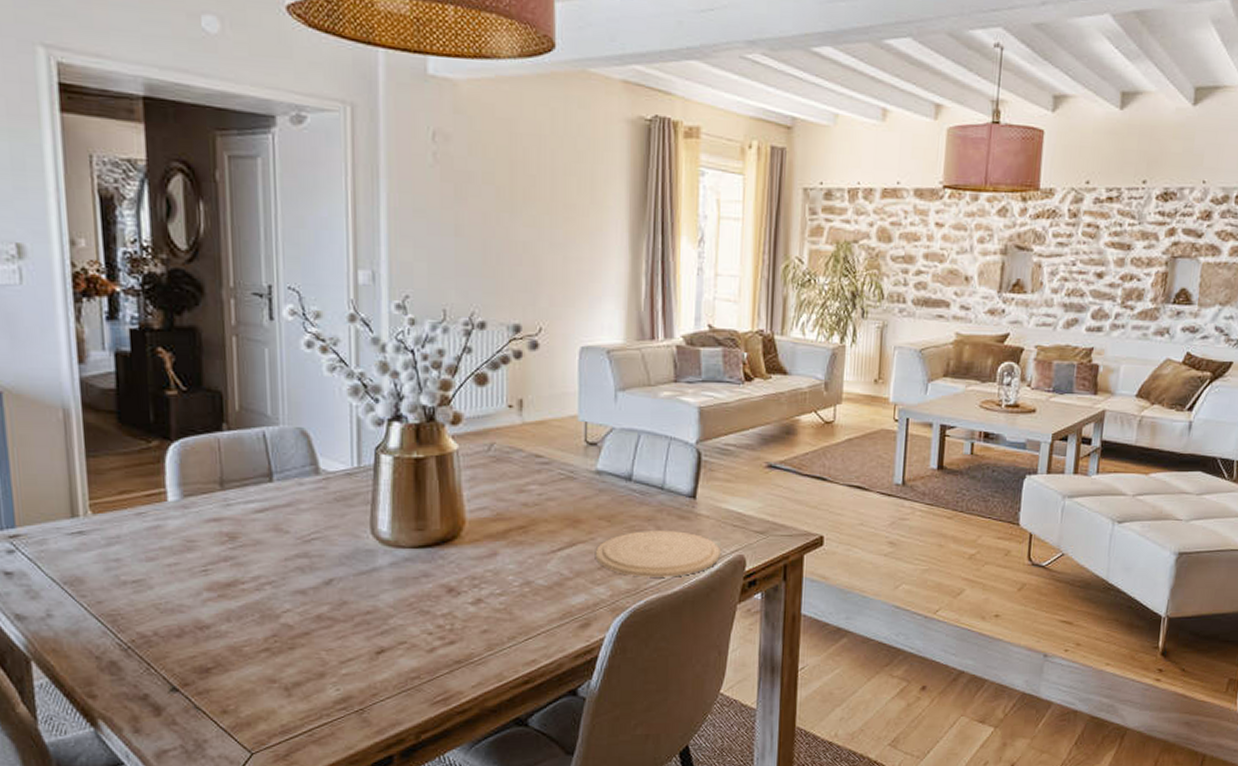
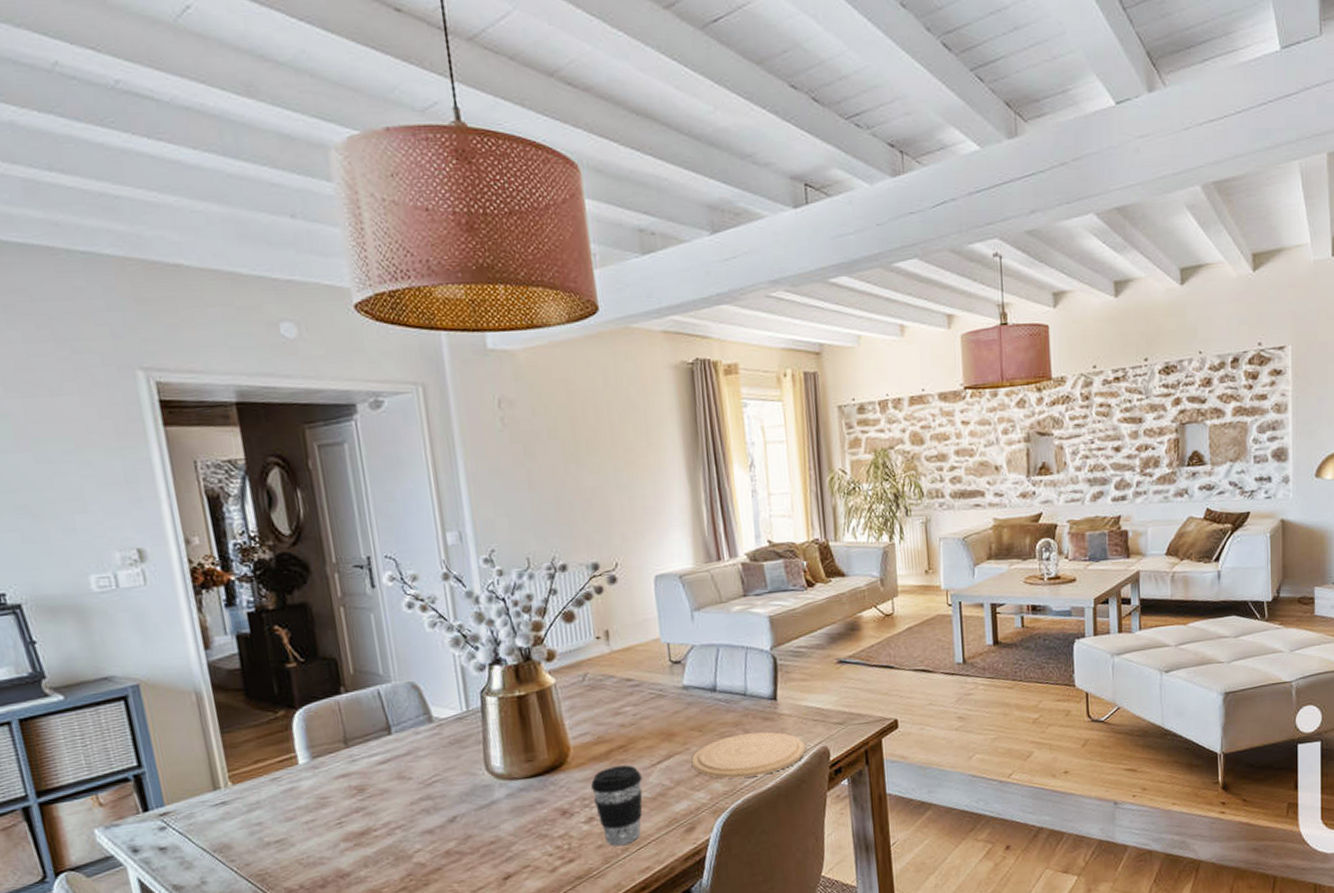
coffee cup: none [484,547,539,634] -> present [591,765,643,847]

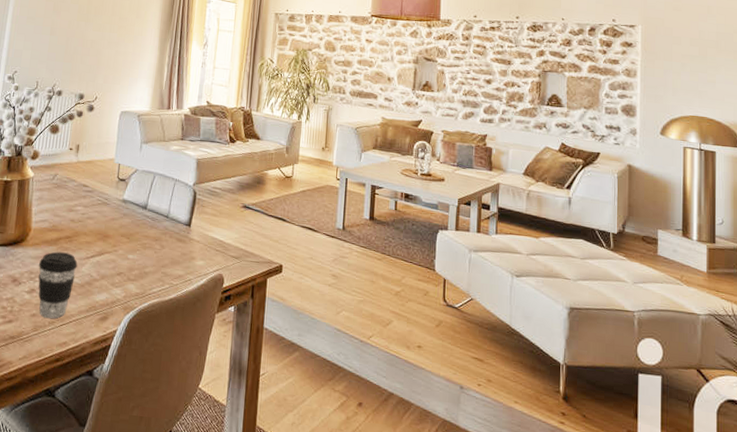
plate: present [691,731,806,779] -> none [116,248,206,287]

